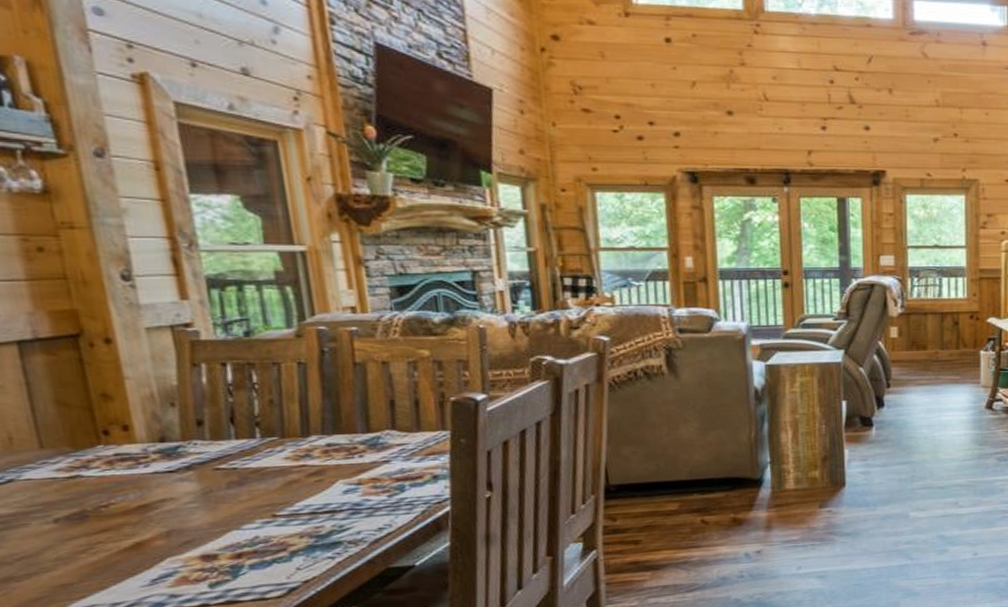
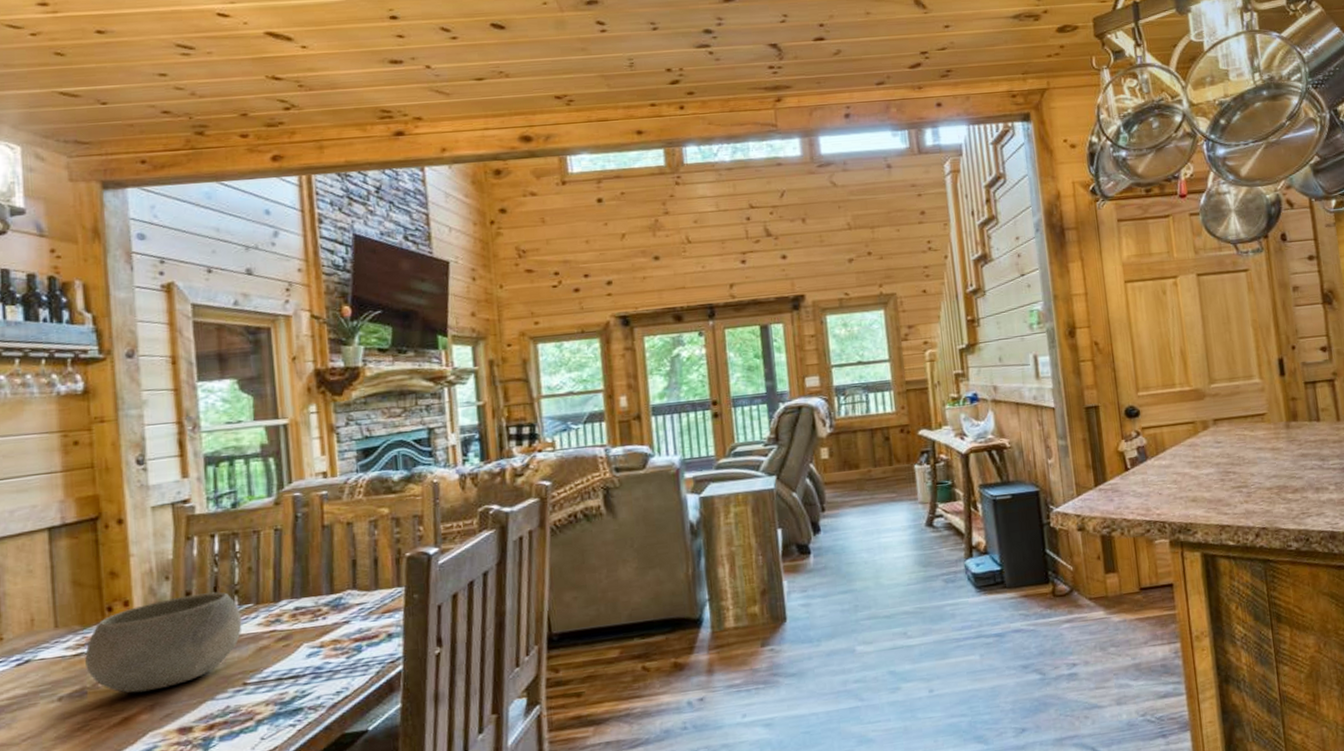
bowl: none [80,422,267,519] -> present [85,592,242,693]

